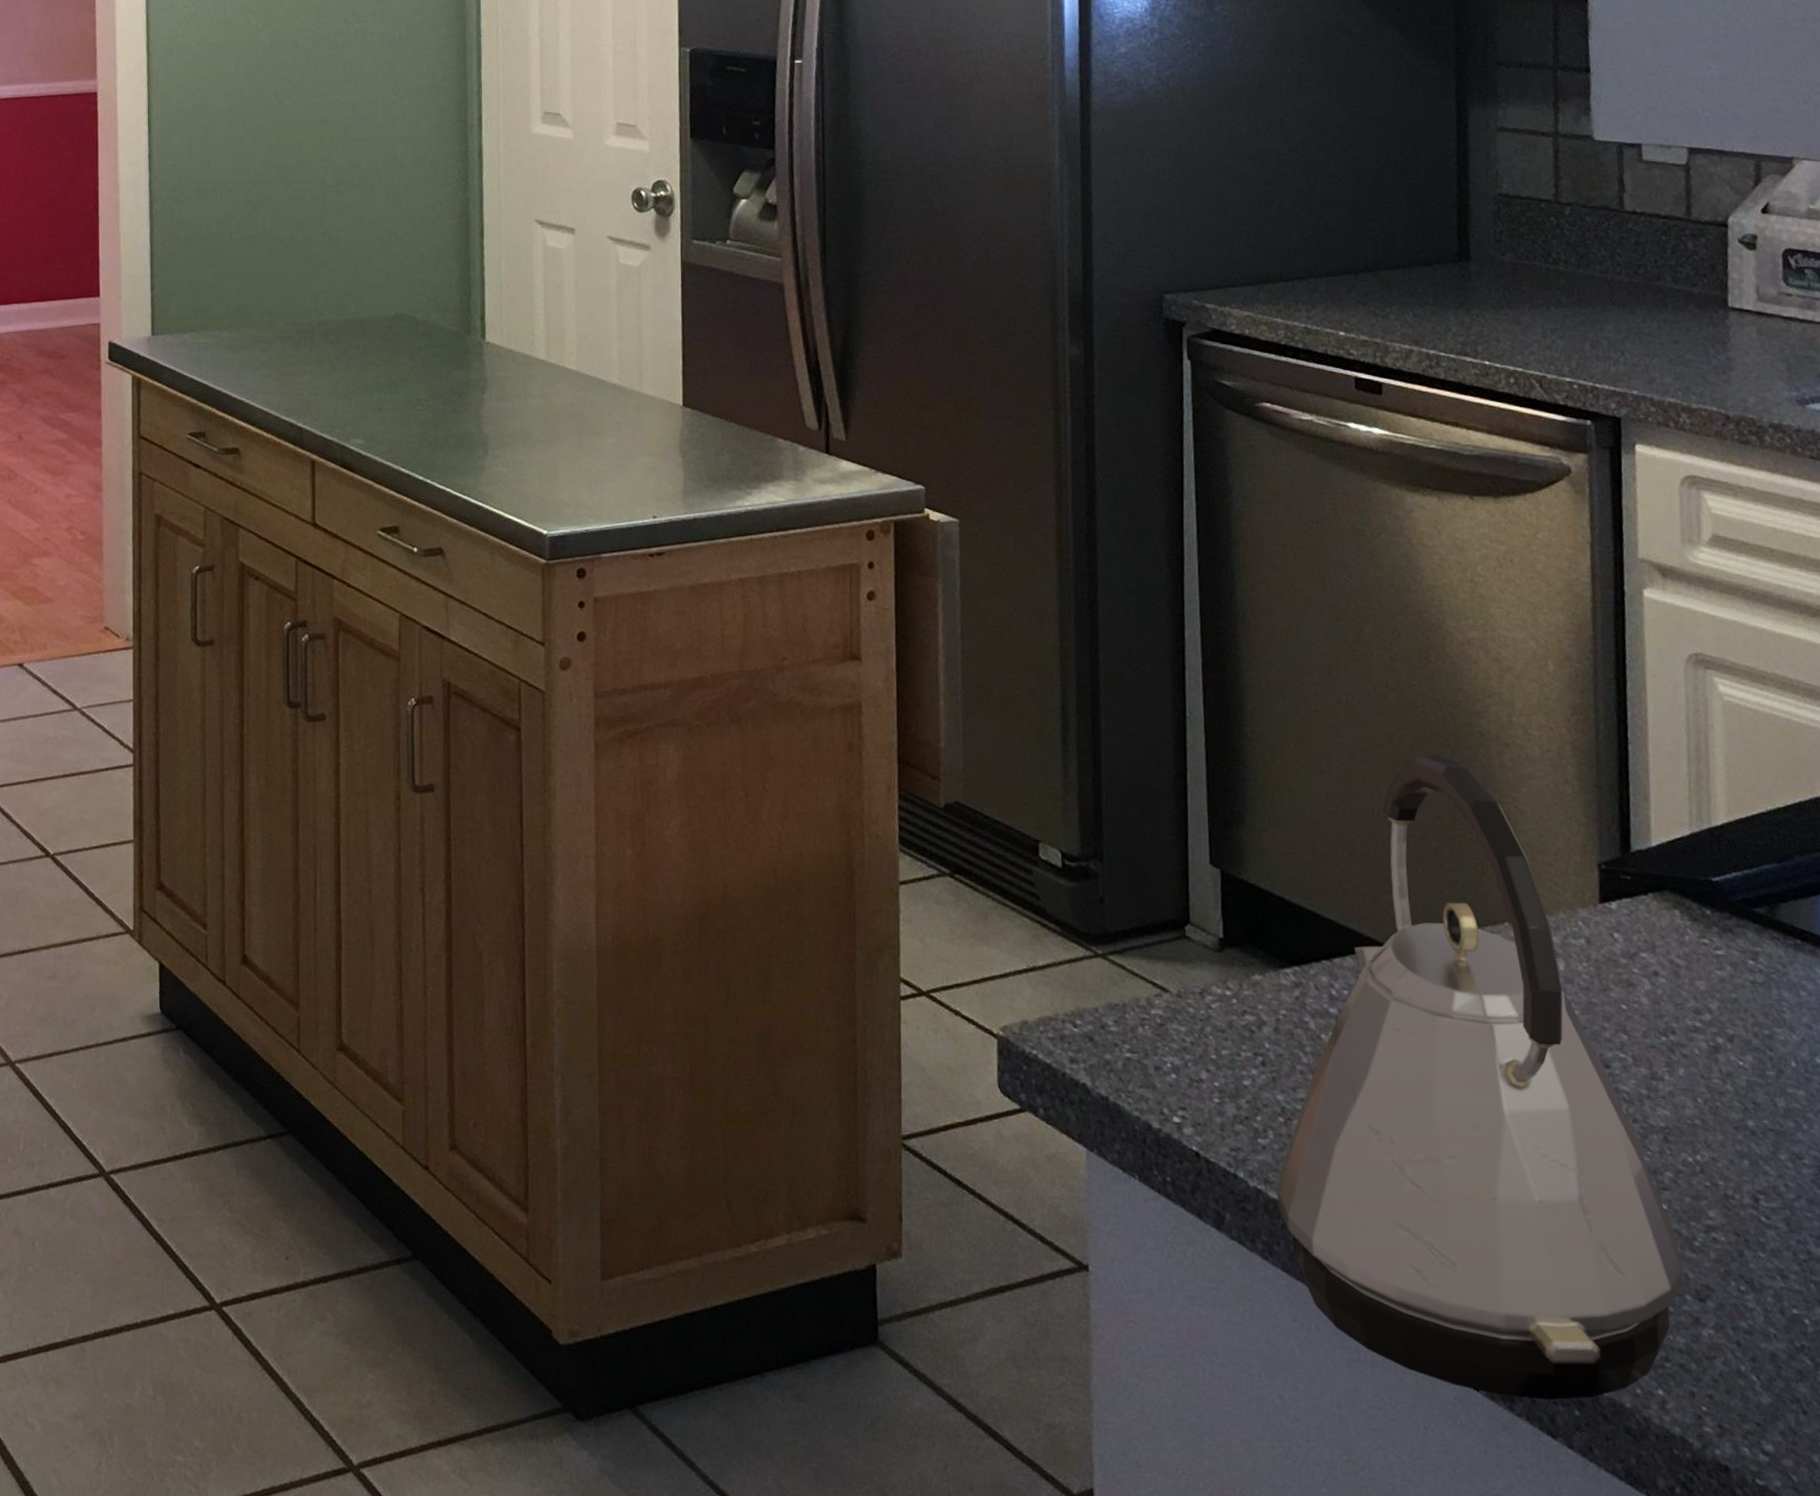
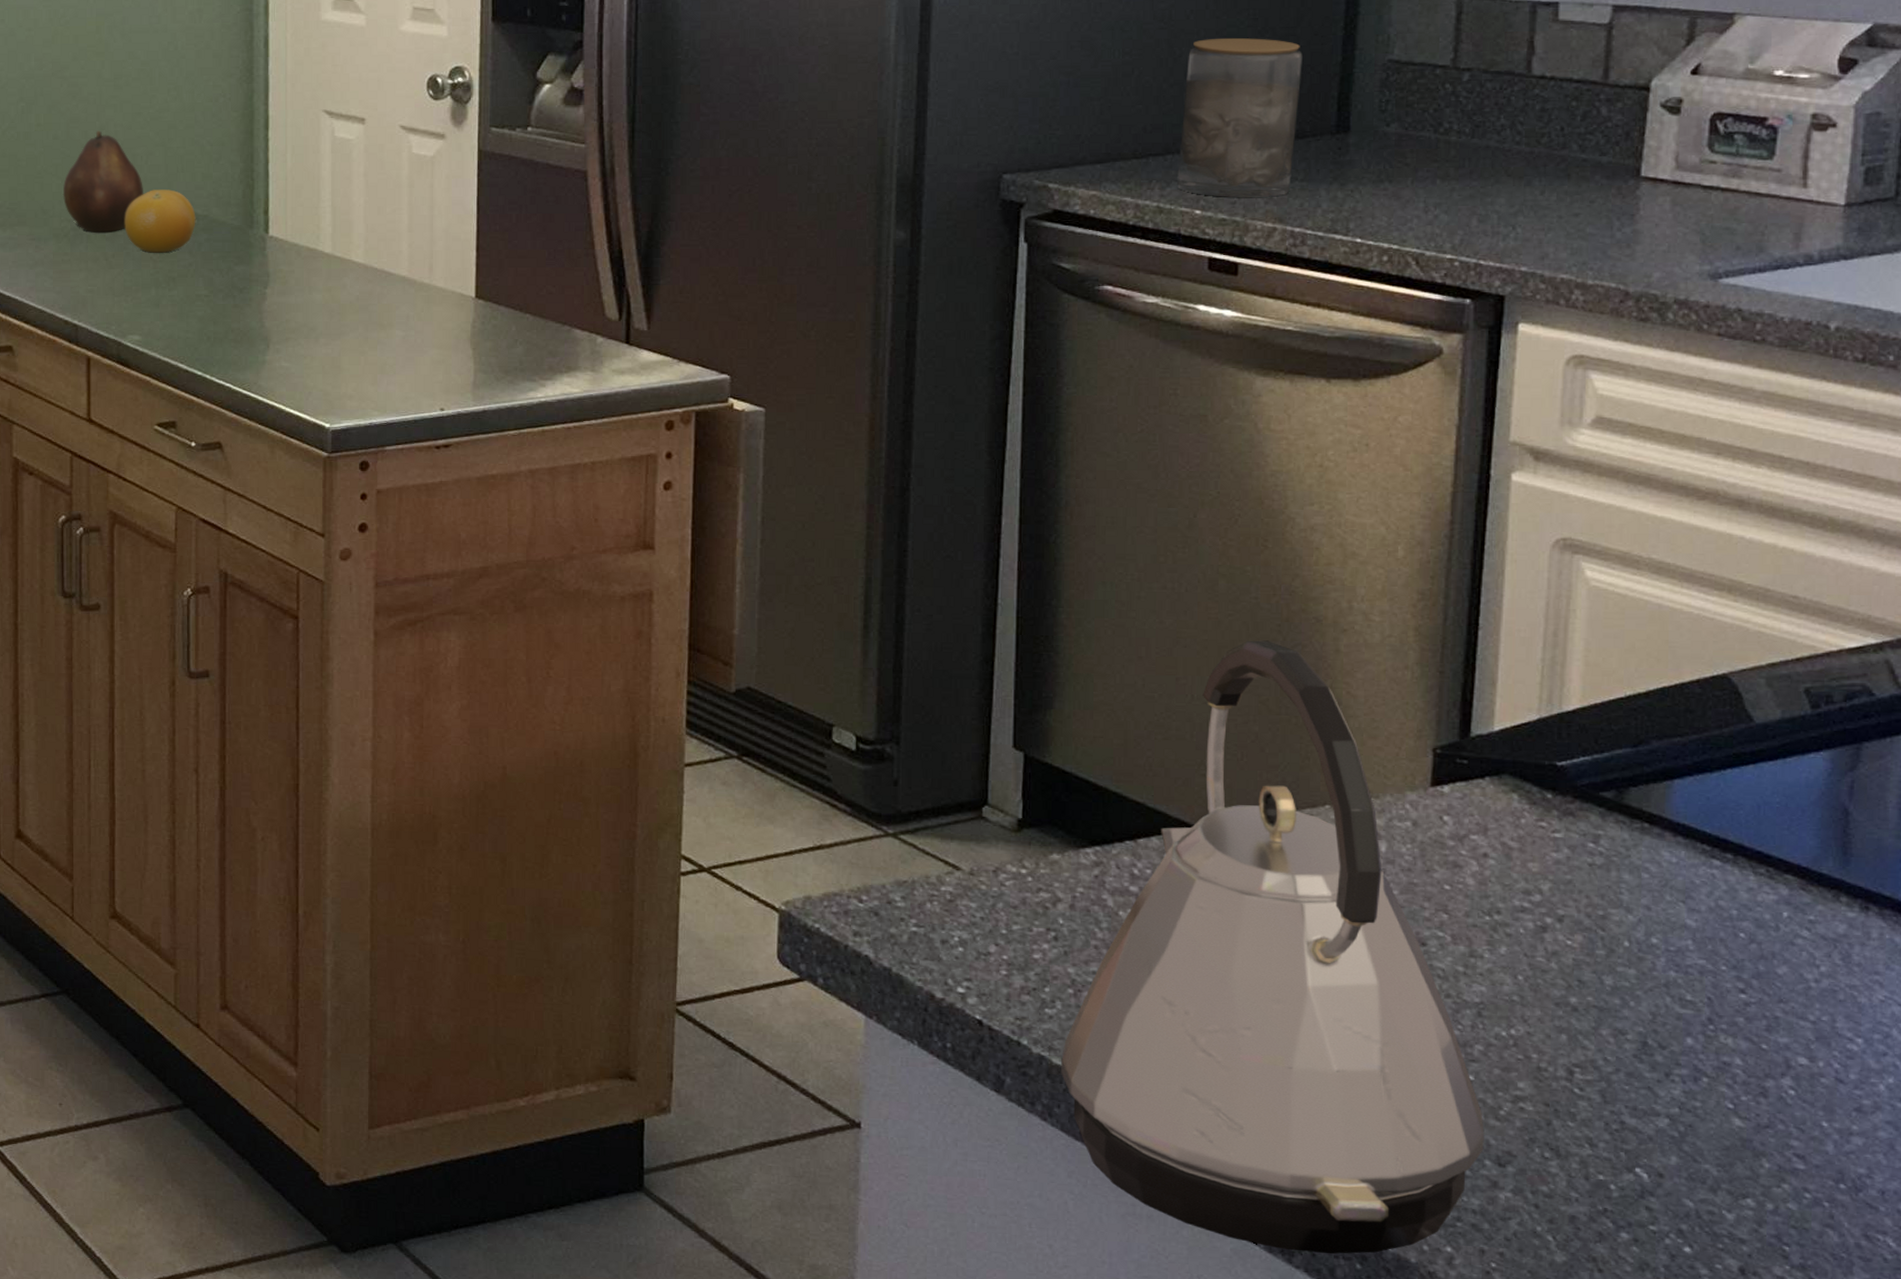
fruit: none [287,235,365,337] -> present [62,130,143,234]
fruit: none [347,294,416,357] -> present [124,189,196,253]
jar: none [1320,169,1424,321] -> present [1177,37,1303,198]

